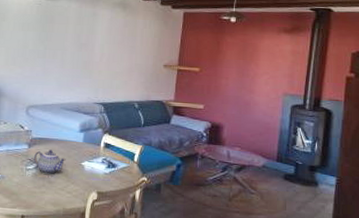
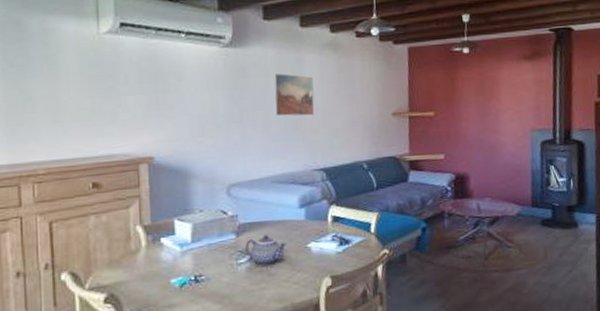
wall art: none [72,23,103,59] -> present [274,73,314,116]

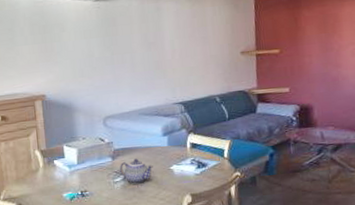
wall art: present [274,73,314,116] -> none [138,21,173,58]

